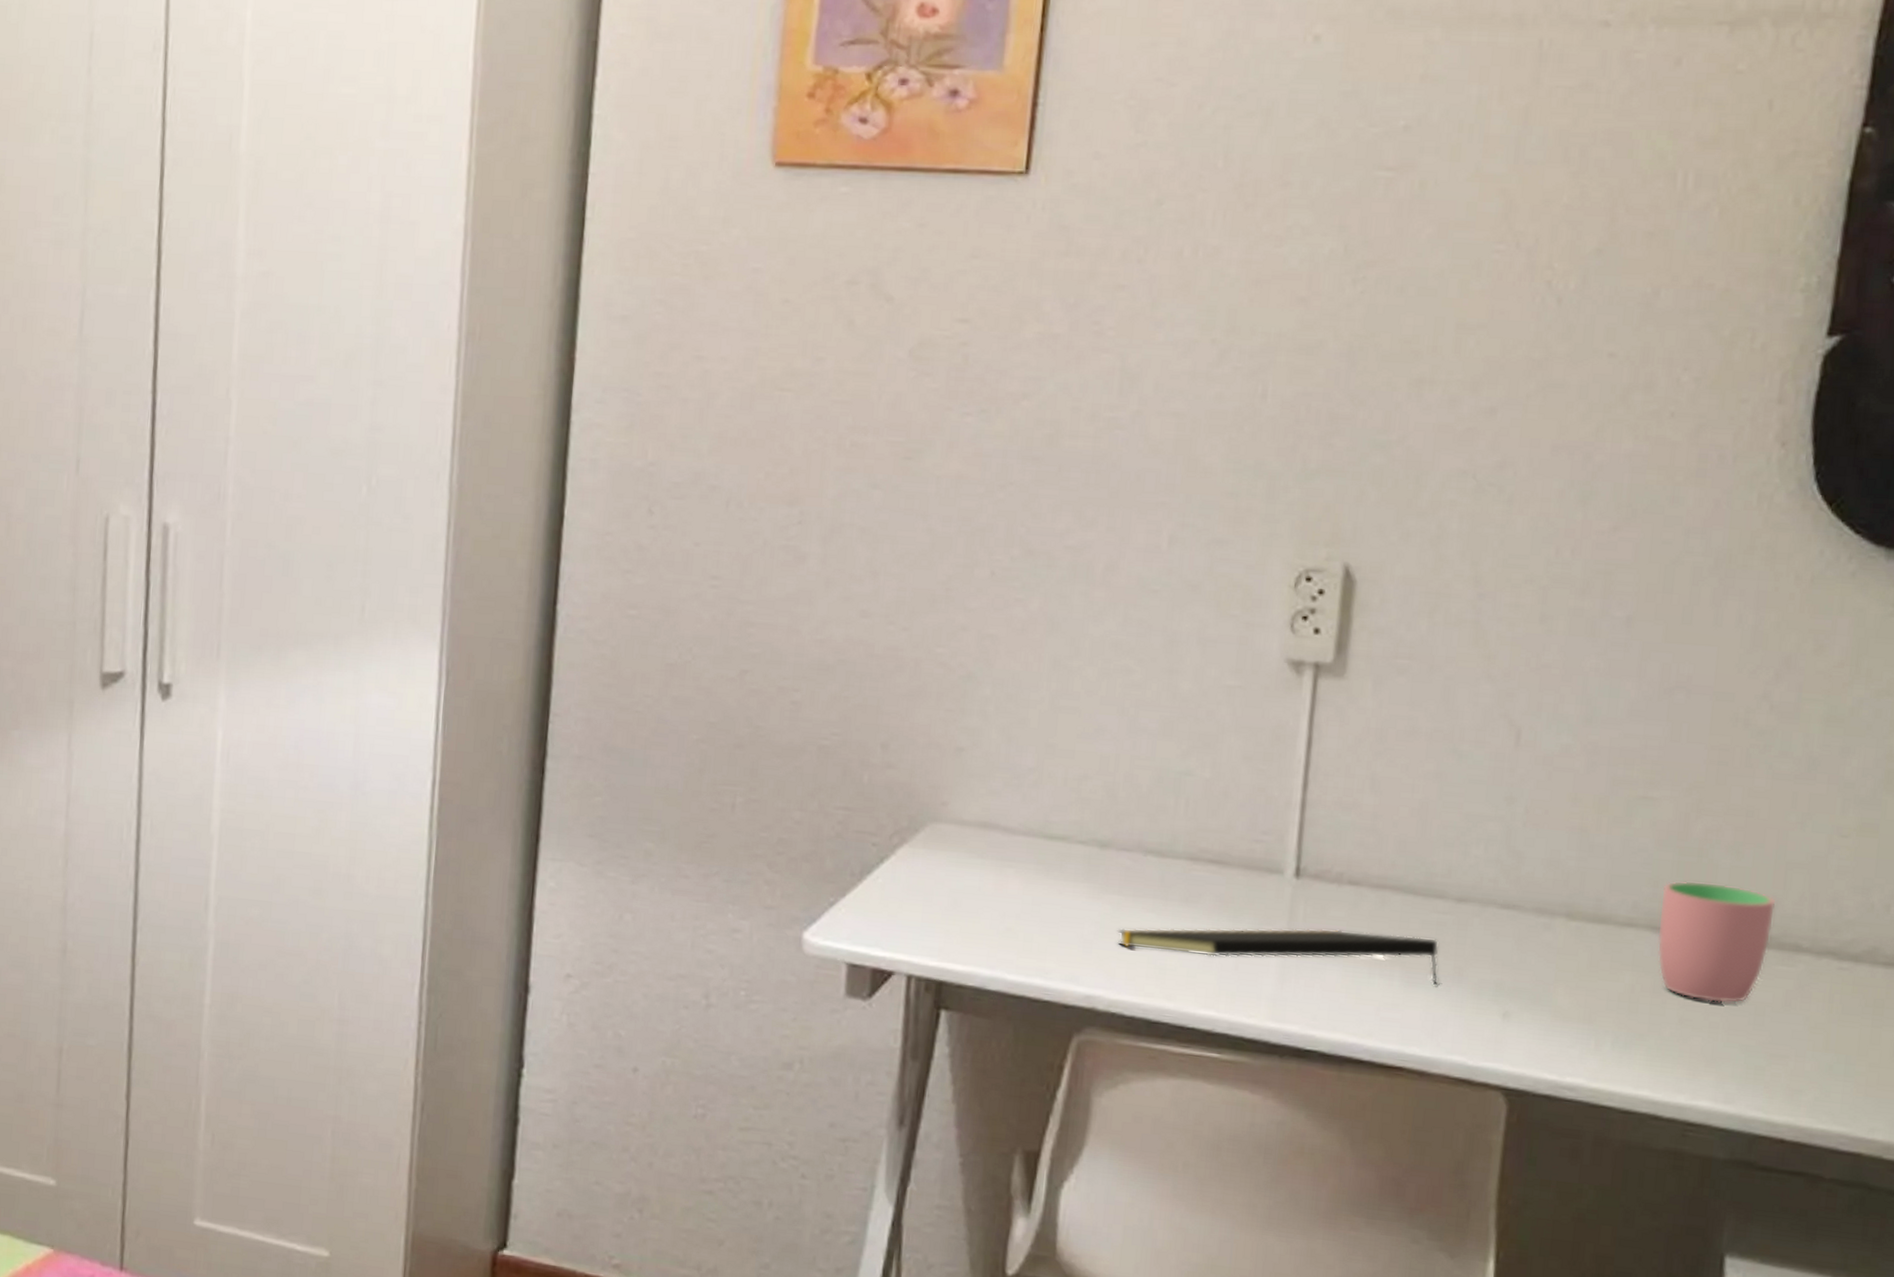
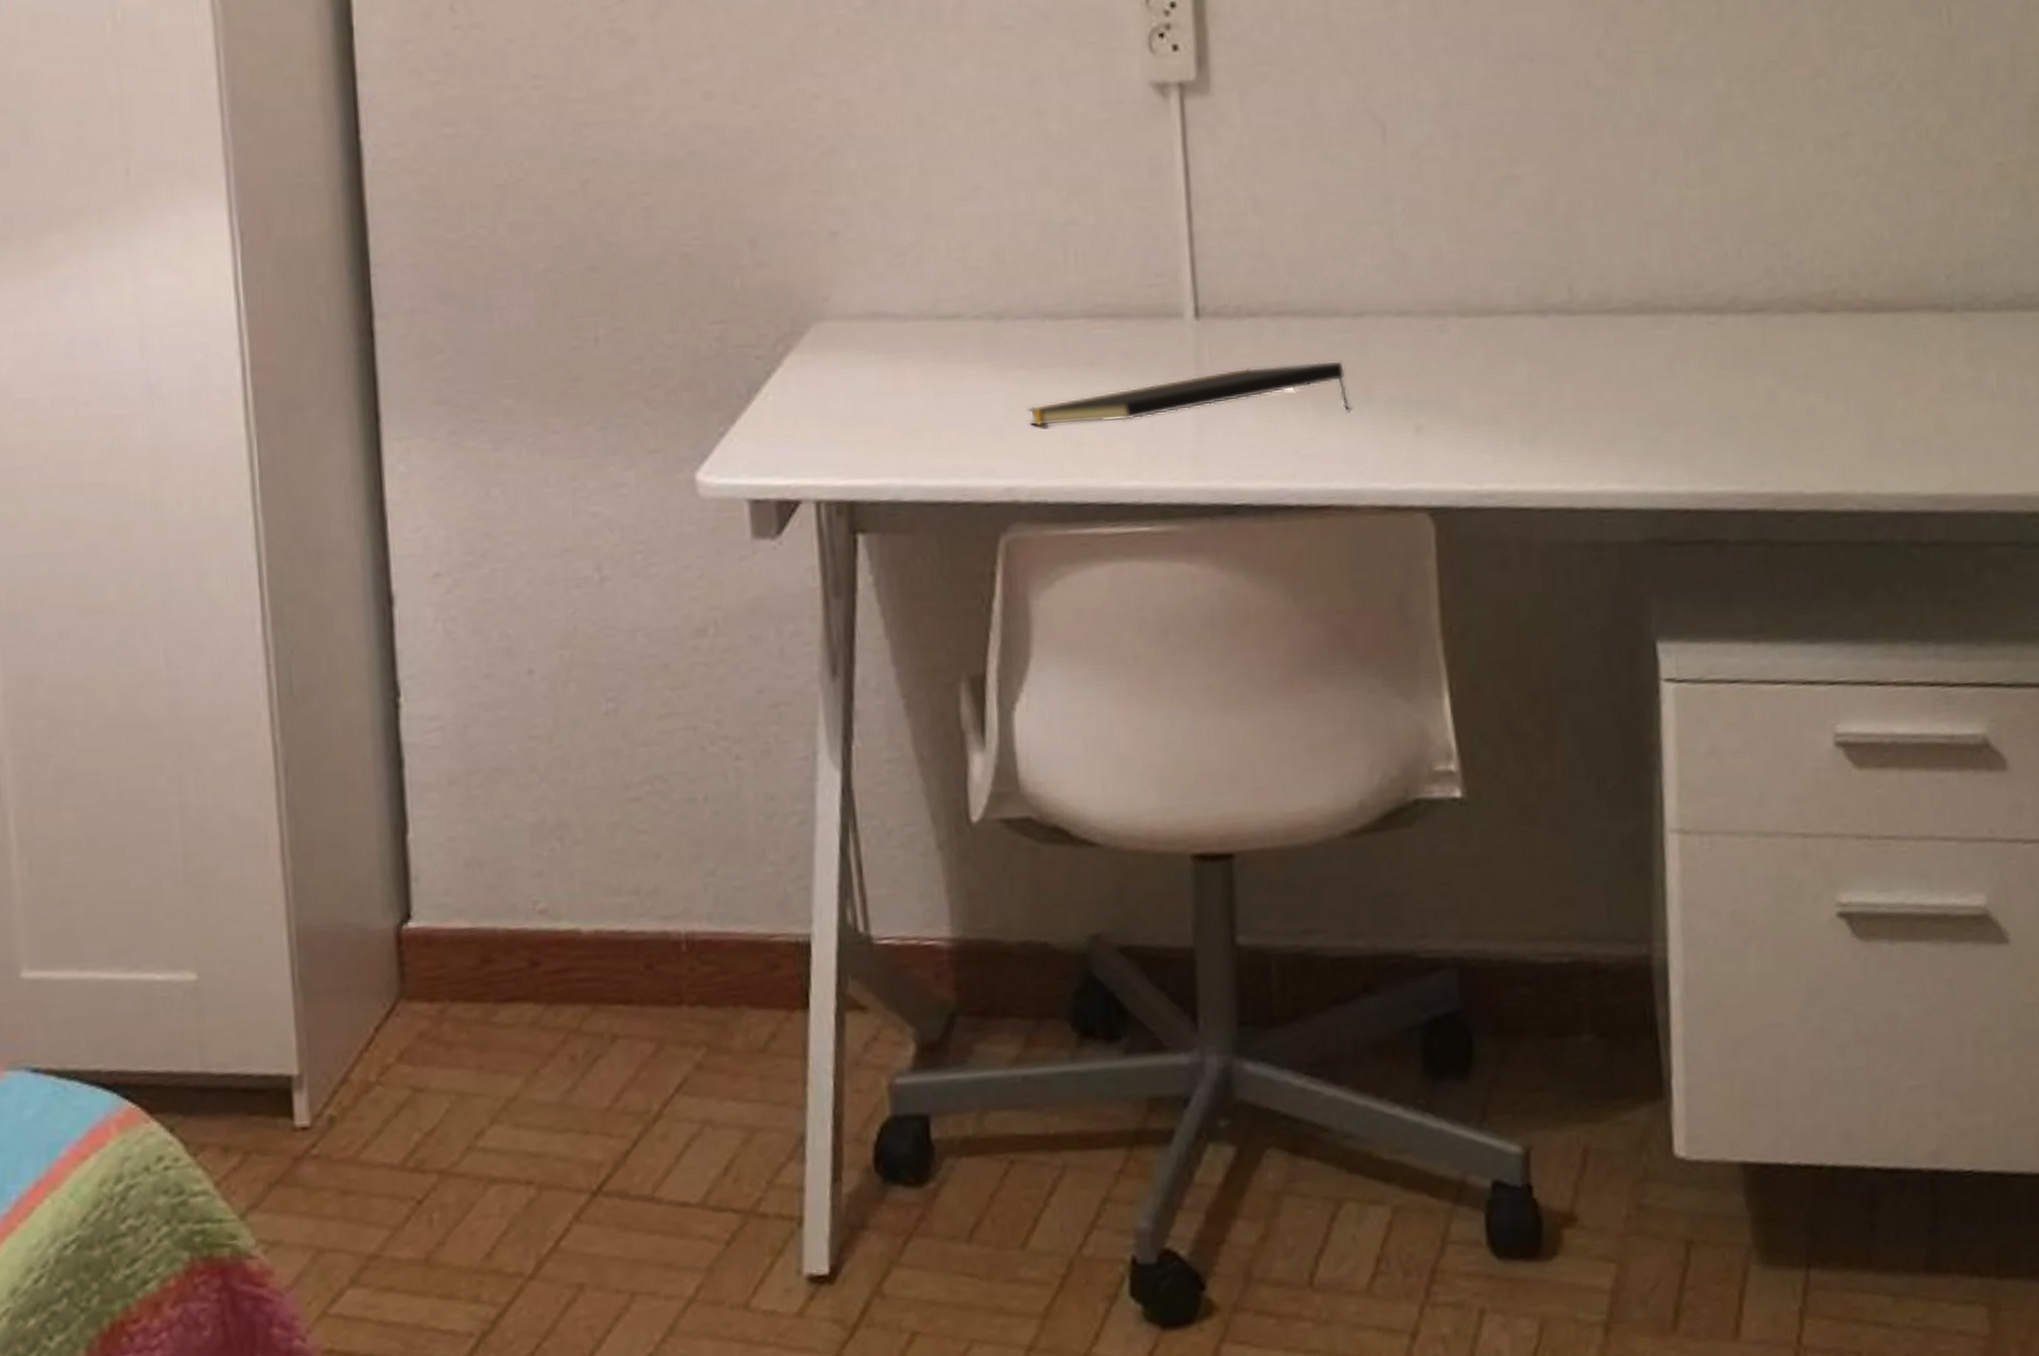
cup: present [1657,880,1776,1004] -> none [1540,254,1644,380]

